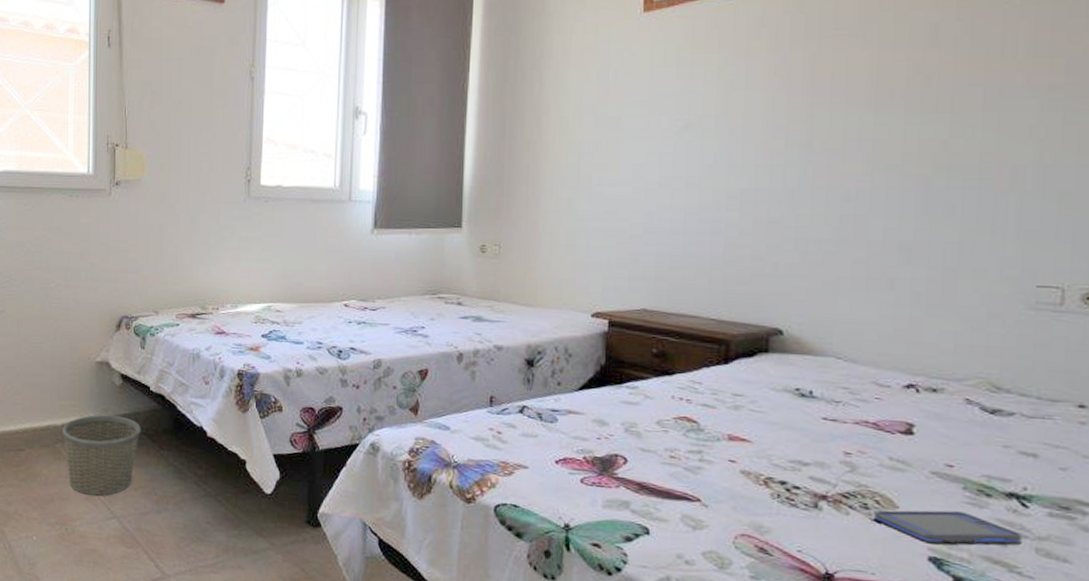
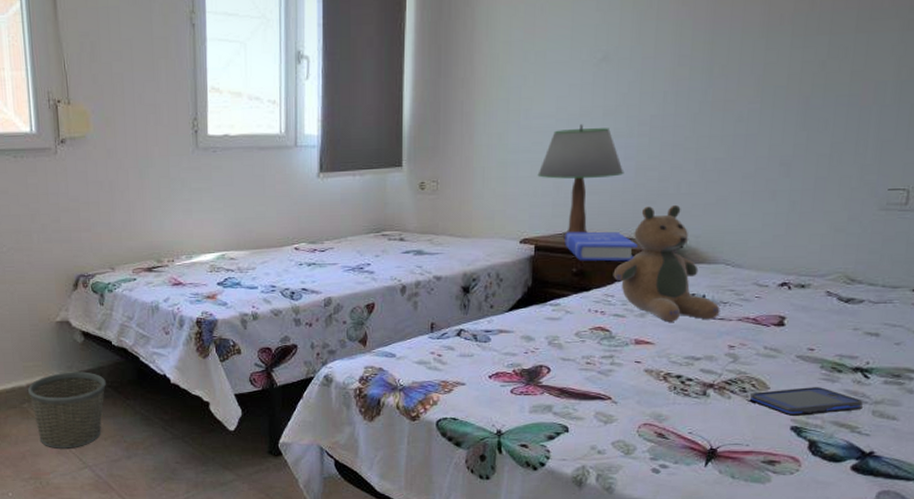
table lamp: none [611,193,712,316] -> present [537,123,625,239]
book: none [643,308,729,346] -> present [564,231,638,262]
teddy bear: none [700,286,832,420] -> present [613,204,720,322]

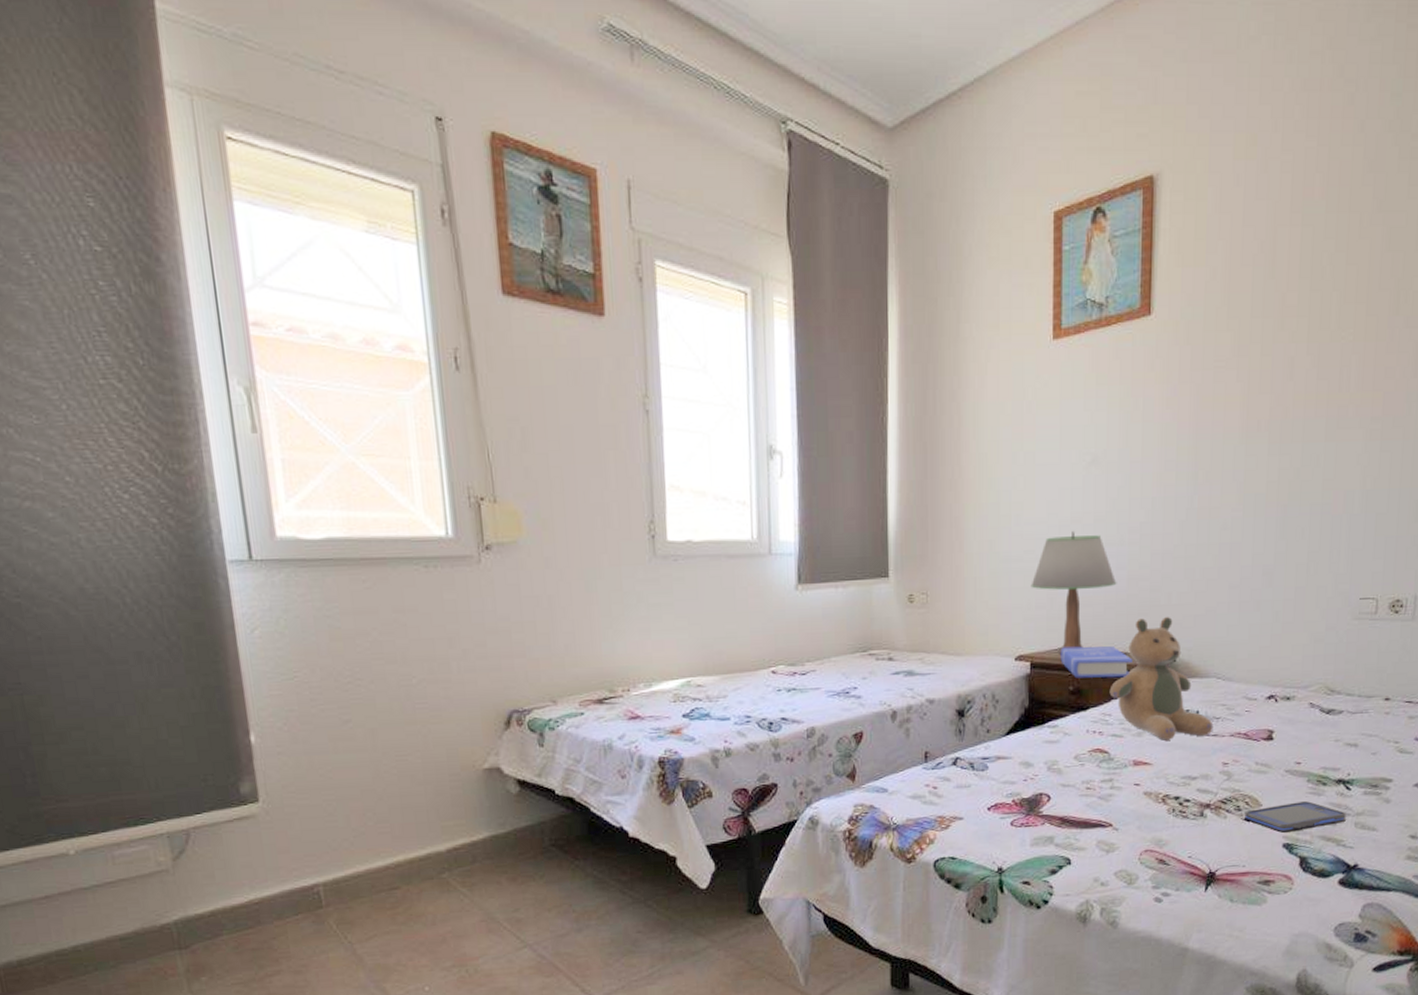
basket: present [27,371,106,448] -> none [447,829,549,927]

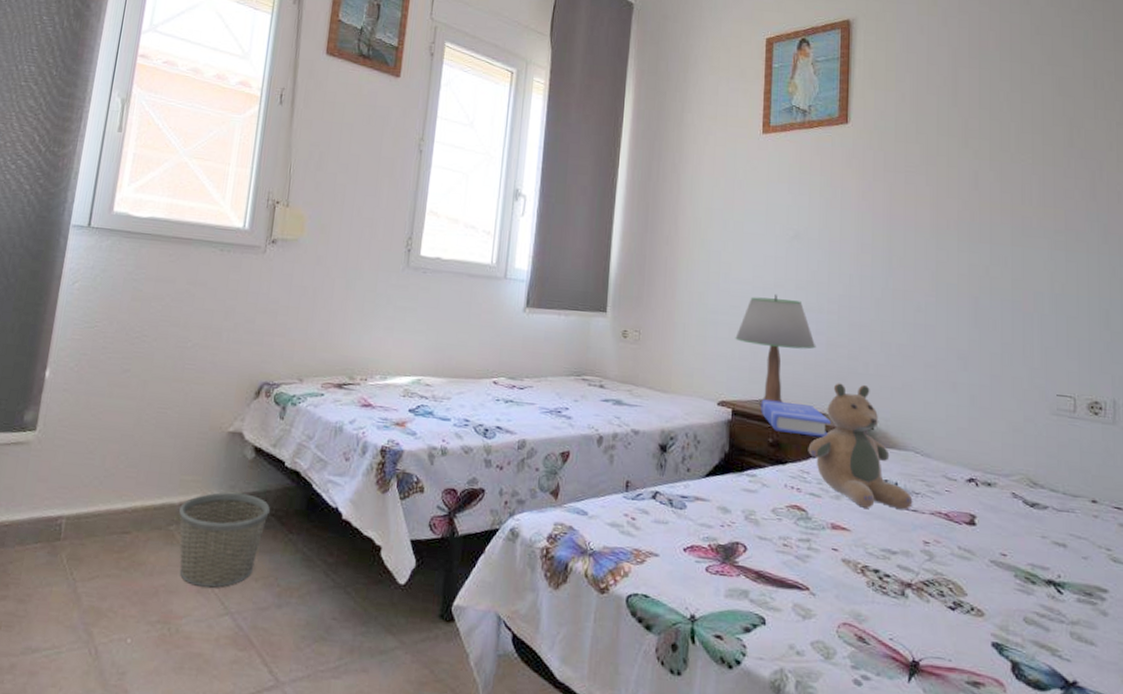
basket: none [447,829,549,927] -> present [178,492,270,588]
mobile phone: present [1245,801,1346,833] -> none [949,597,1060,631]

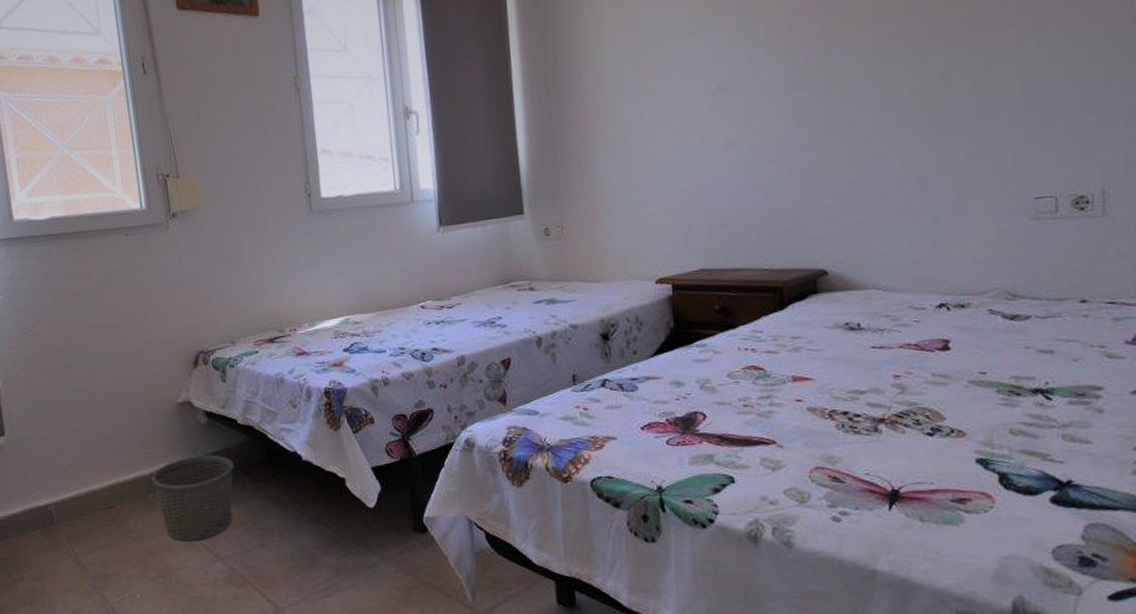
table lamp: present [735,293,816,406] -> none [665,156,755,275]
book: present [761,399,831,438] -> none [702,264,780,298]
teddy bear: present [808,383,913,510] -> none [758,230,879,355]

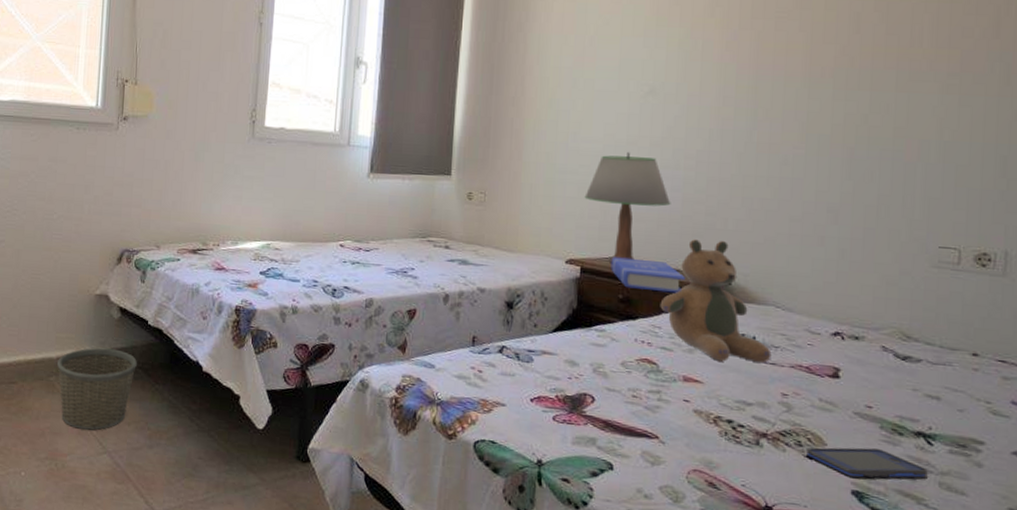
table lamp: none [665,156,755,275] -> present [584,151,671,264]
book: none [702,264,780,298] -> present [611,257,685,293]
teddy bear: none [758,230,879,355] -> present [660,239,772,364]
mobile phone: none [926,413,1050,447] -> present [806,447,928,480]

